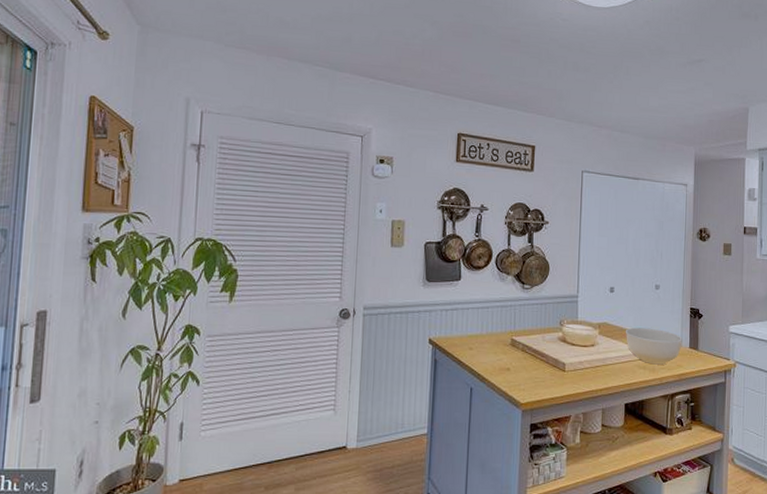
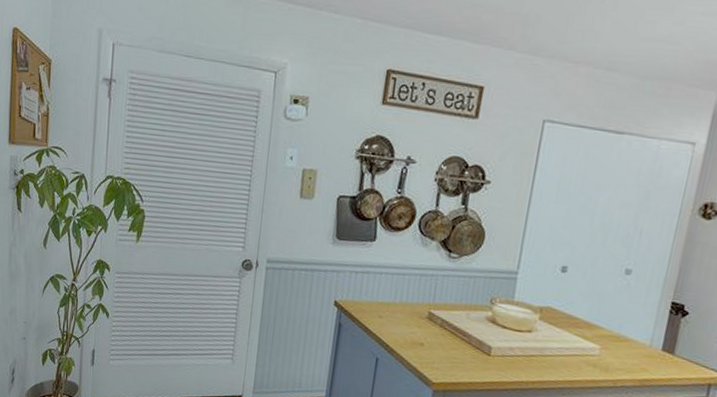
bowl: present [625,327,682,365] -> none [574,317,654,366]

